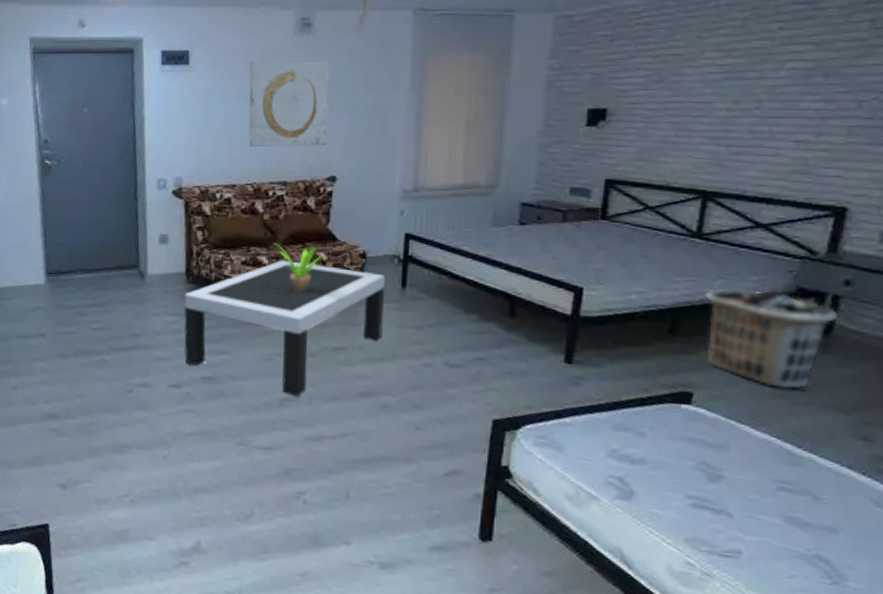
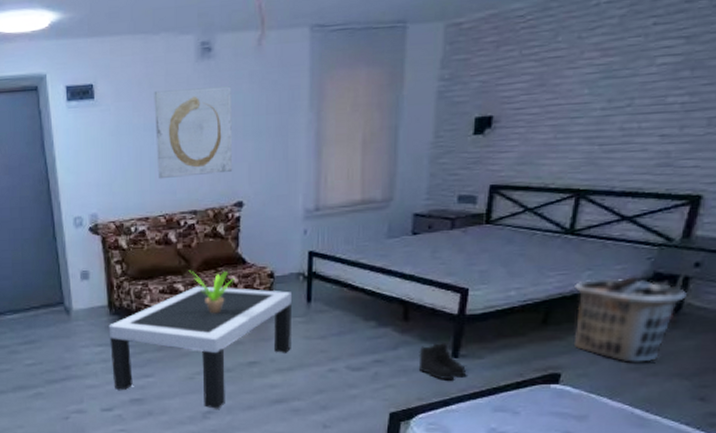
boots: none [526,345,581,389] -> present [418,343,466,381]

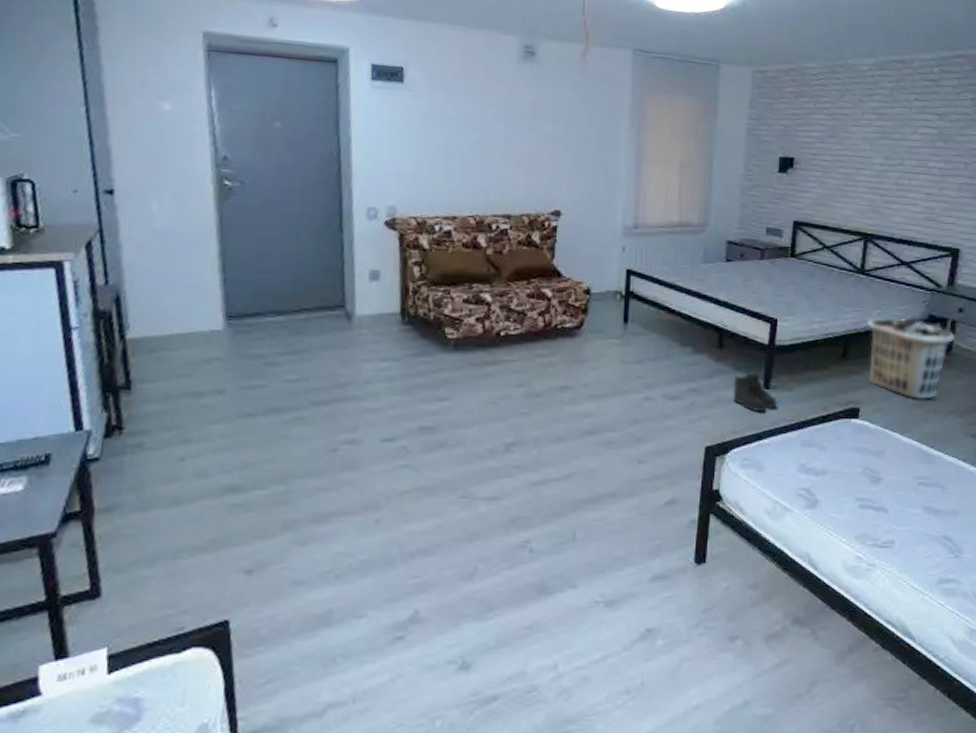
coffee table: present [108,286,292,409] -> none [398,297,608,441]
wall art: present [154,86,233,179] -> none [470,85,554,179]
potted plant: present [188,270,234,314] -> none [497,279,548,330]

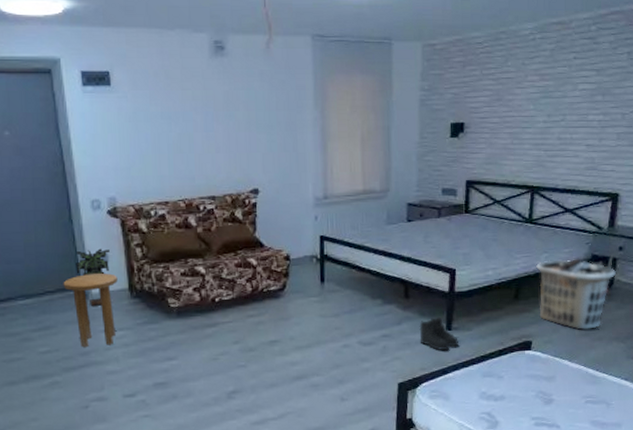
side table: none [323,292,389,379] -> present [63,273,118,348]
decorative plant: none [340,263,383,330] -> present [76,248,110,306]

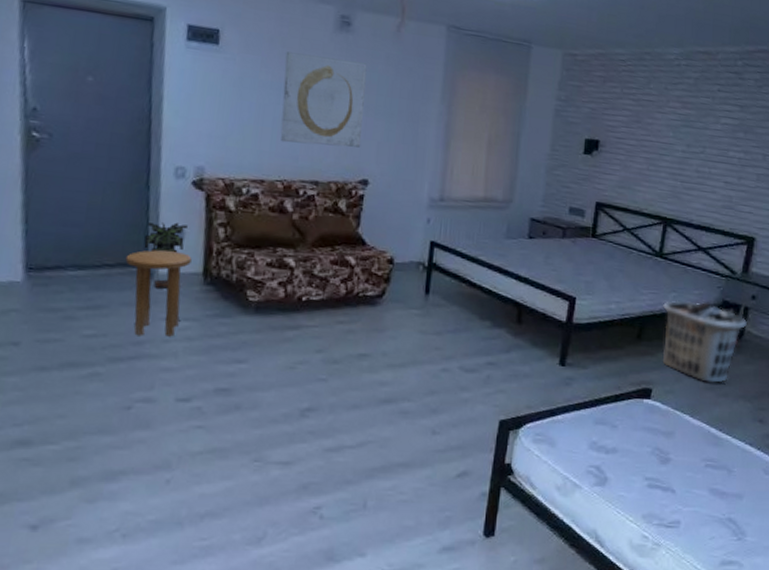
wall art: none [170,82,248,166] -> present [280,51,367,148]
boots: present [419,317,458,351] -> none [528,349,572,389]

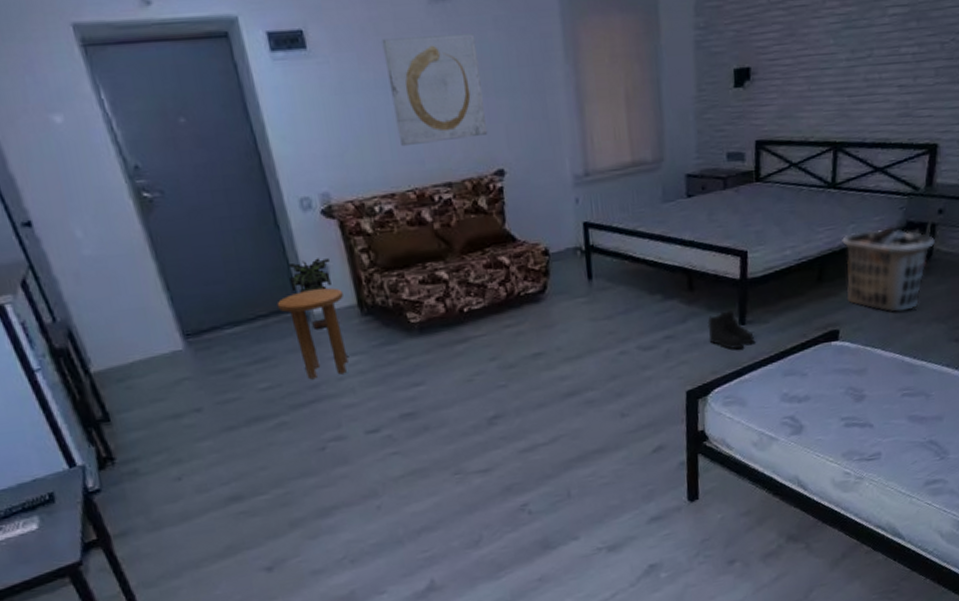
boots: none [528,349,572,389] -> present [707,310,754,350]

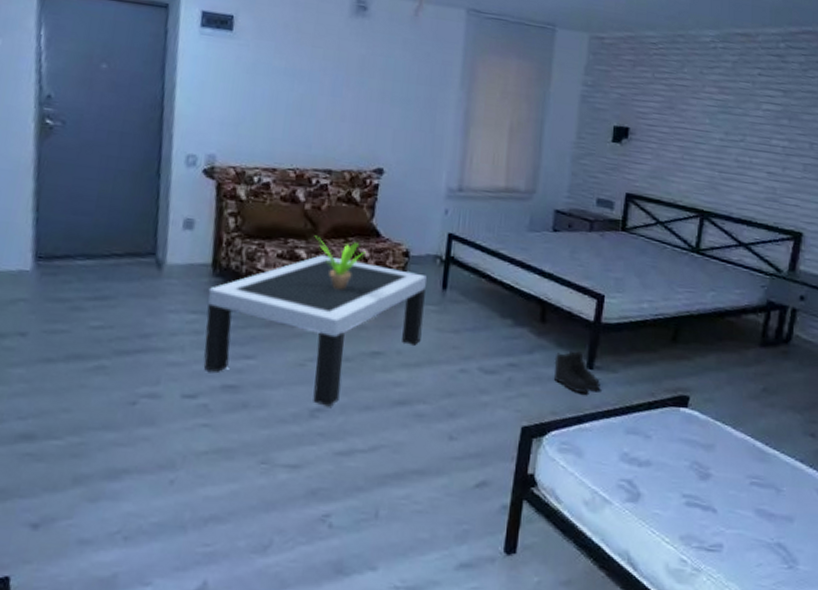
side table: present [276,287,348,380] -> none [134,239,201,330]
decorative plant: present [289,258,332,329] -> none [153,211,198,280]
coffee table: none [361,269,577,413] -> present [203,255,427,407]
wall art: present [381,33,488,147] -> none [293,37,384,135]
potted plant: none [450,252,506,303] -> present [314,235,366,290]
clothes hamper: present [842,226,935,312] -> none [700,300,795,392]

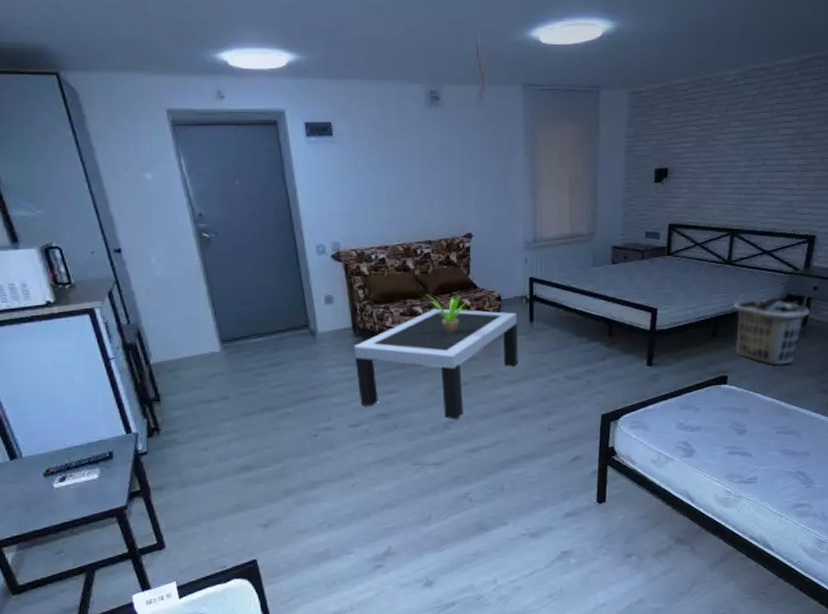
boots: present [553,350,600,394] -> none [622,354,658,385]
clothes hamper: none [700,300,795,392] -> present [734,297,810,365]

